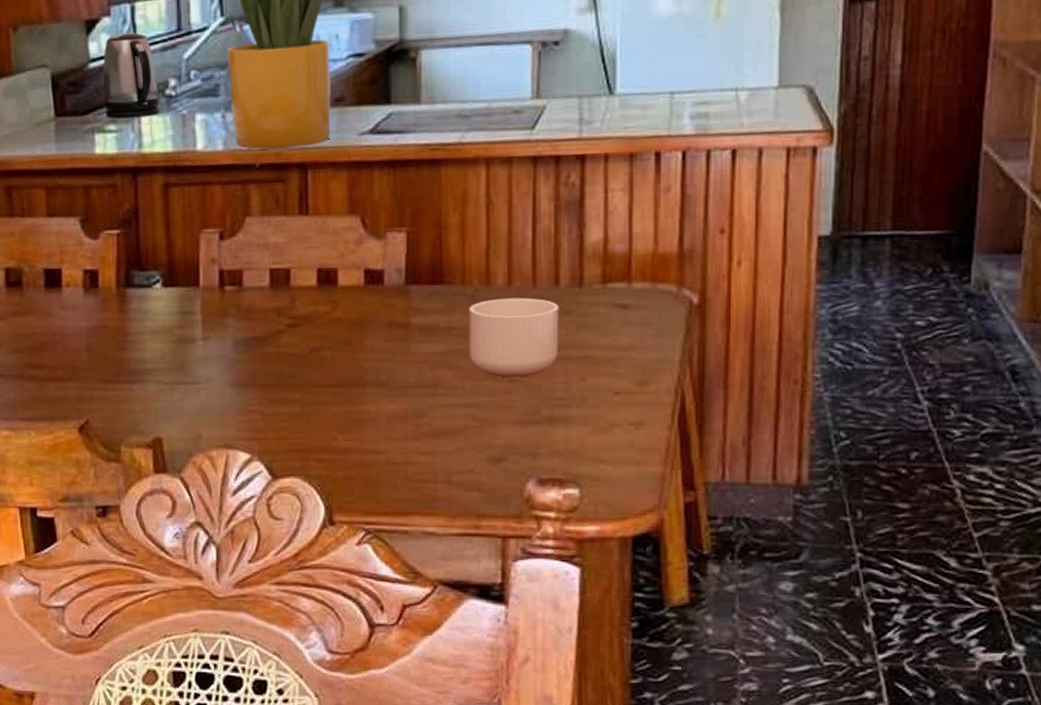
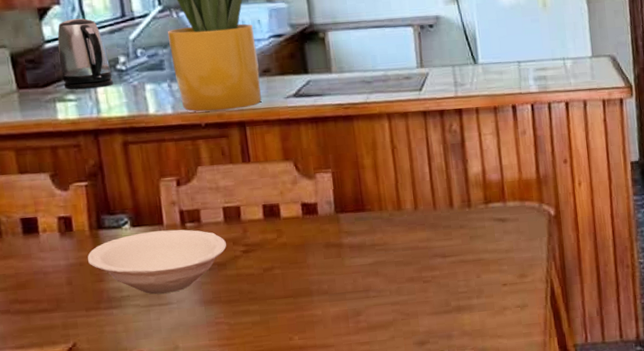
bowl: none [111,293,269,370] -> present [87,229,226,294]
cup: present [468,297,559,378] -> none [386,218,459,279]

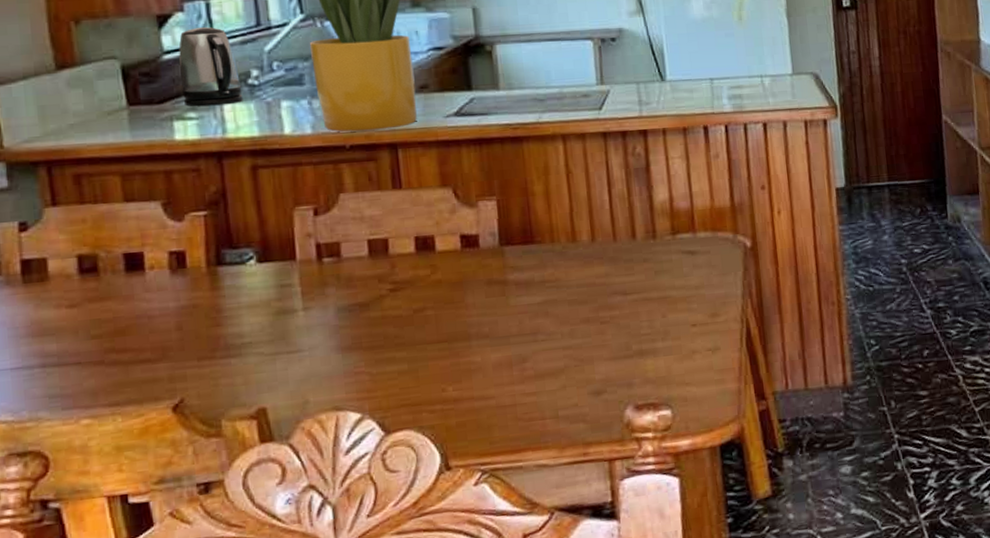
bowl: present [87,229,226,294] -> none [203,265,370,341]

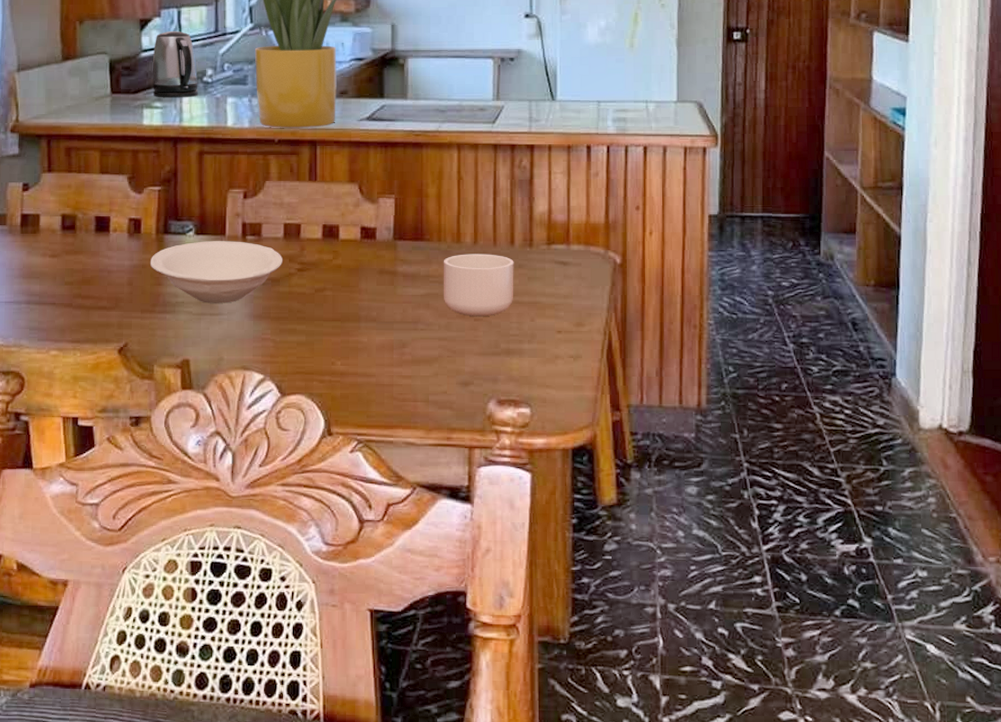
bowl: none [203,265,370,341] -> present [150,241,282,303]
cup: none [559,250,642,320] -> present [443,254,514,317]

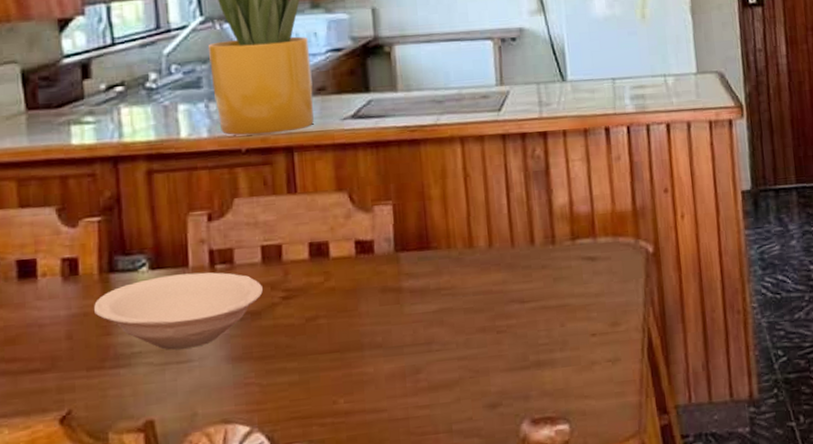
kettle: present [153,31,198,99] -> none [78,30,140,112]
cup: present [443,254,514,317] -> none [455,256,540,329]

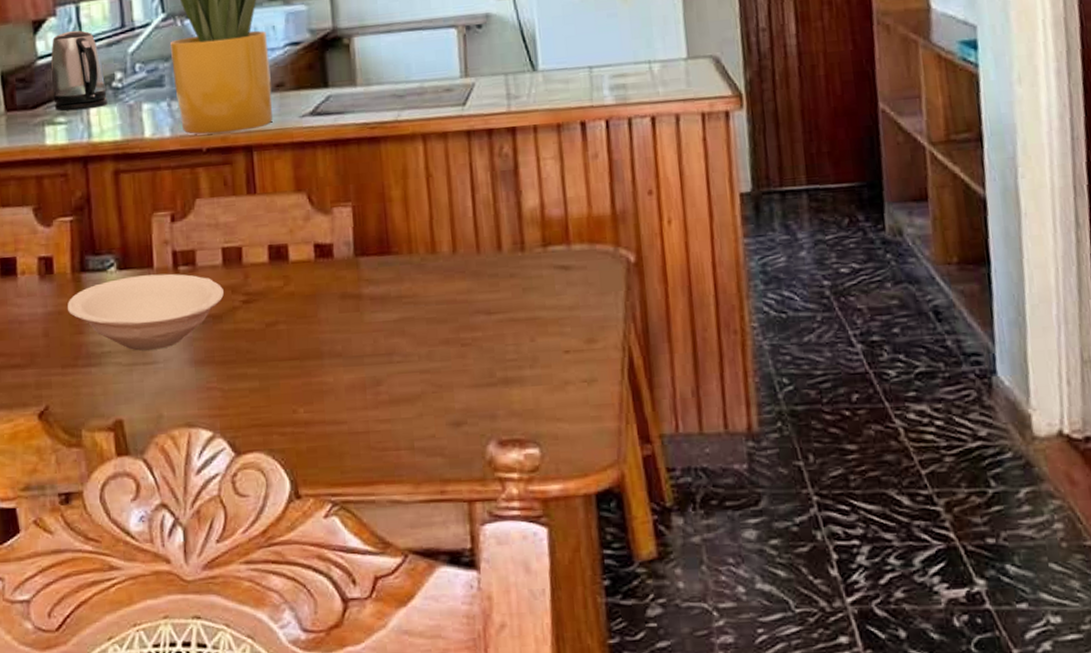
kettle: none [78,30,140,112] -> present [51,30,108,113]

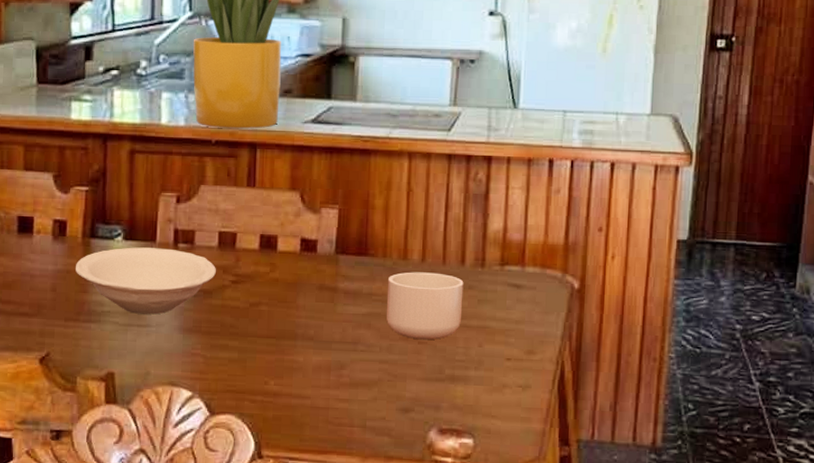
kettle: present [51,30,108,113] -> none [82,17,131,92]
cup: none [417,263,507,342] -> present [386,272,464,340]

